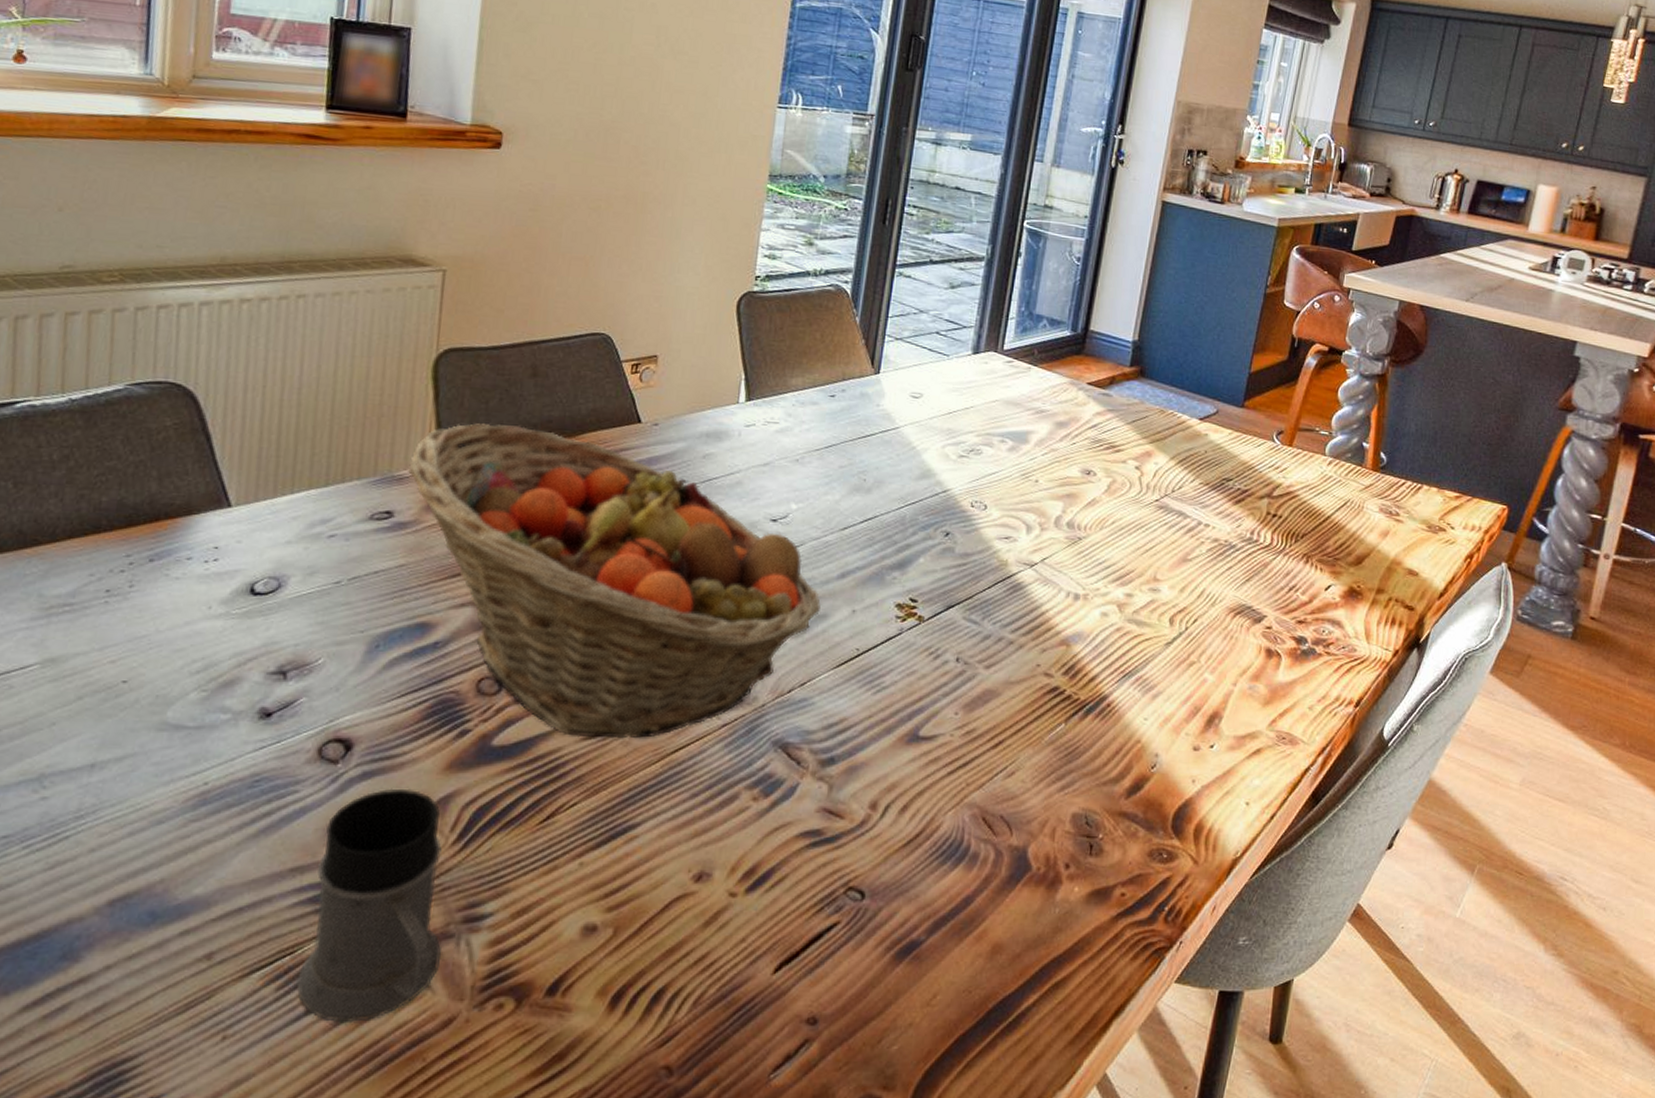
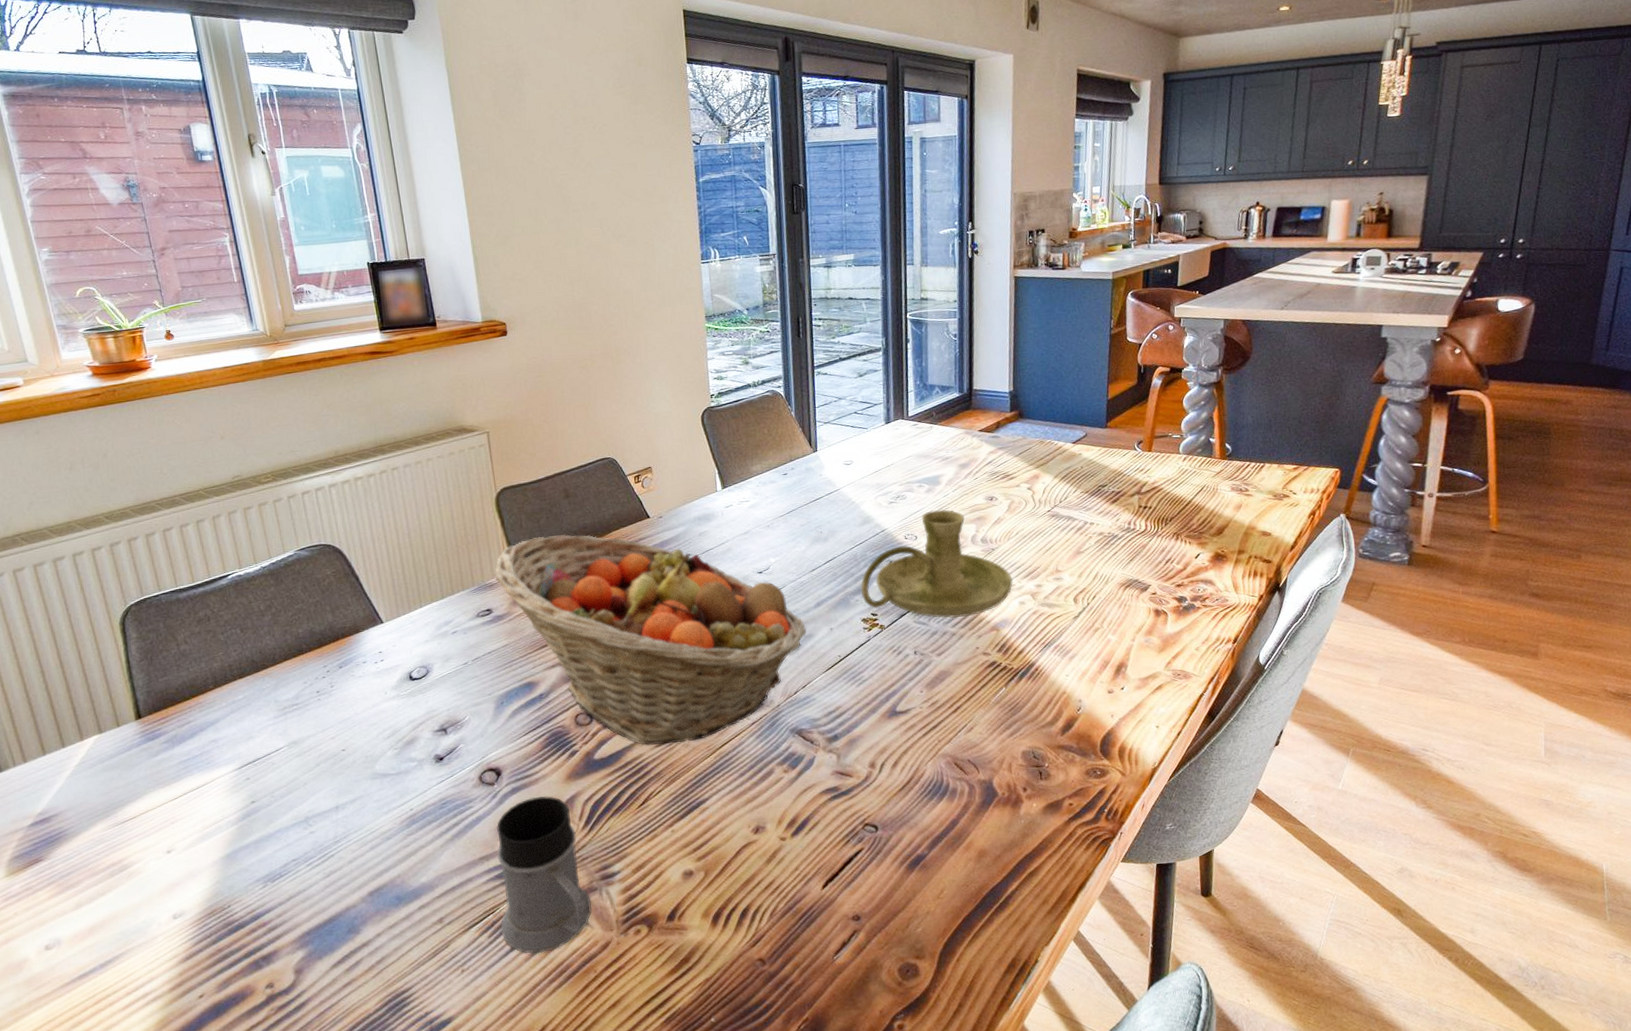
candle holder: none [901,474,1098,622] -> present [860,509,1013,618]

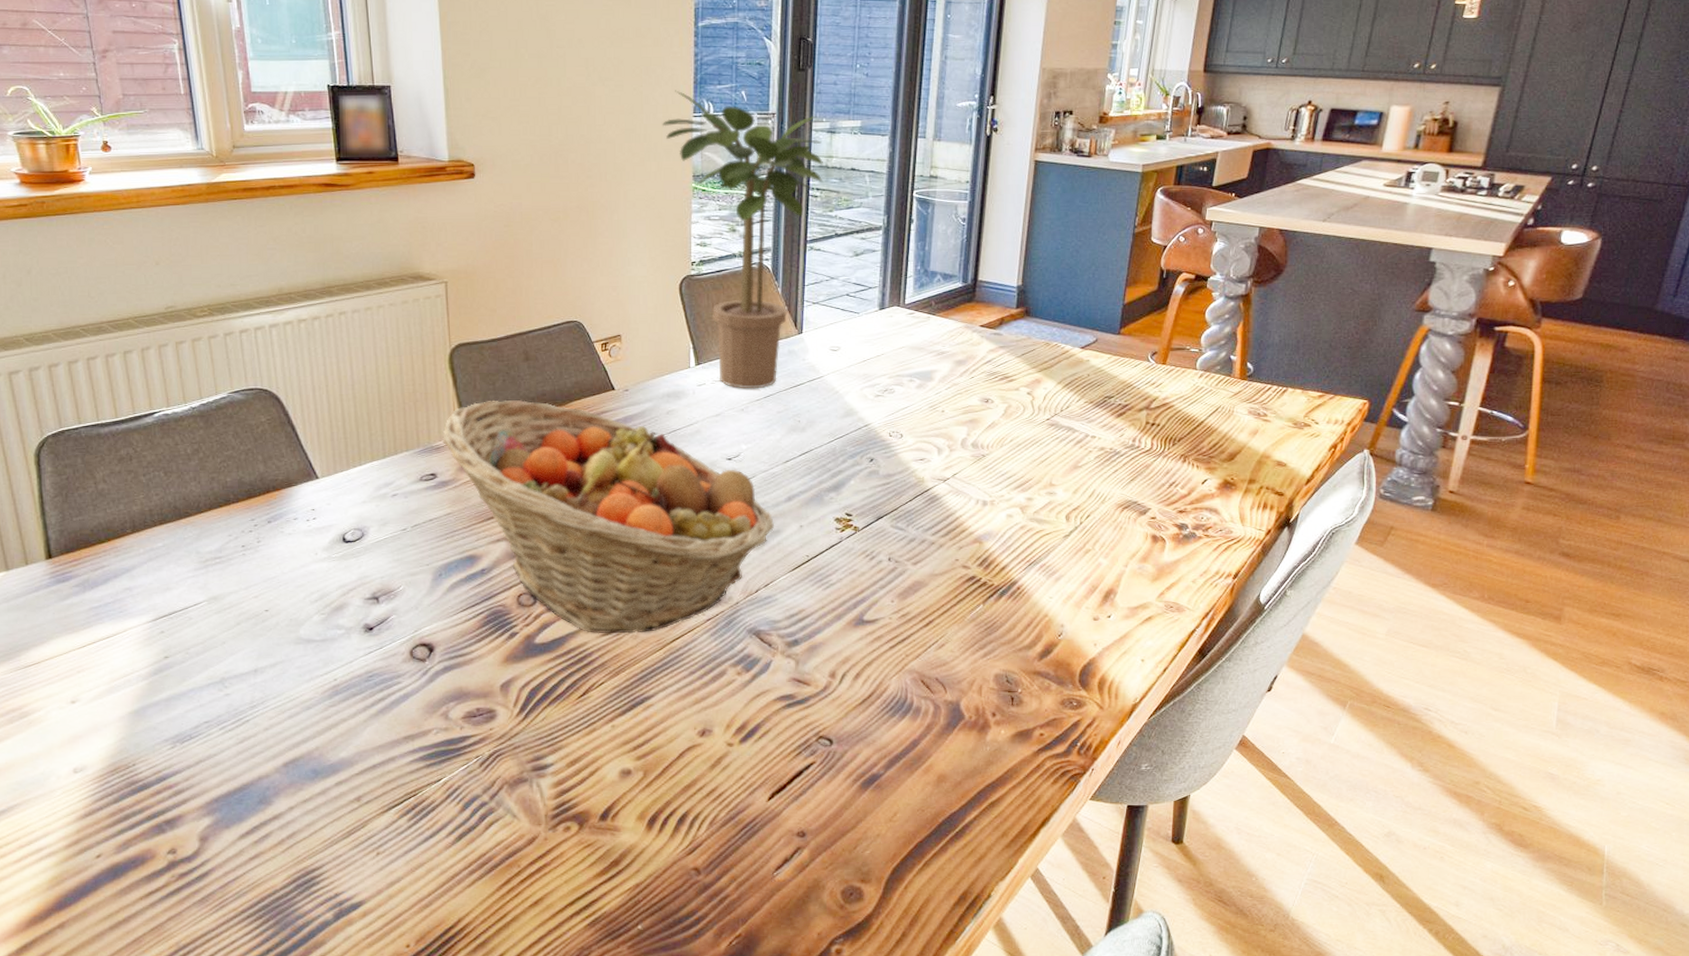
mug: present [497,795,592,954] -> none [421,677,520,843]
potted plant: none [673,240,823,507] -> present [661,90,823,389]
candle holder: present [860,509,1013,618] -> none [836,407,1002,526]

